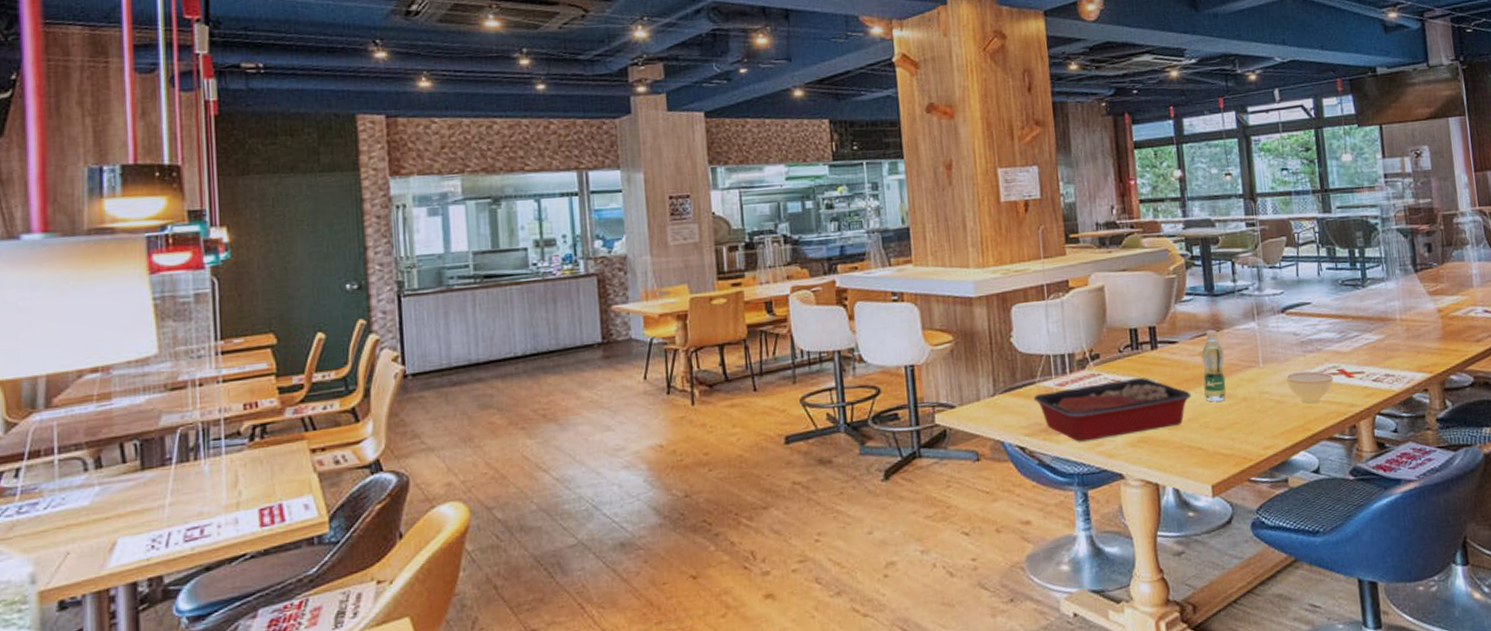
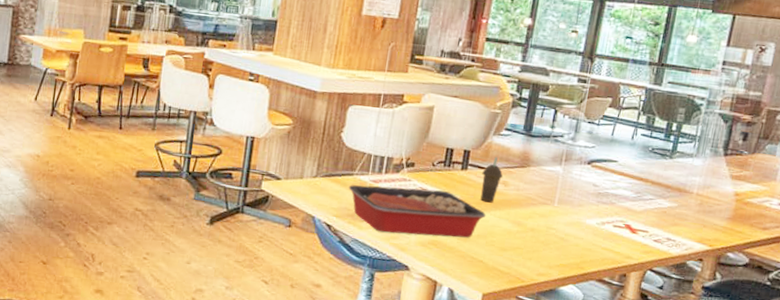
cup: none [1174,327,1198,380] -> present [480,157,504,203]
bottle: present [1201,329,1226,402] -> none [498,164,526,227]
bowl: present [1285,371,1334,404] -> none [574,217,619,248]

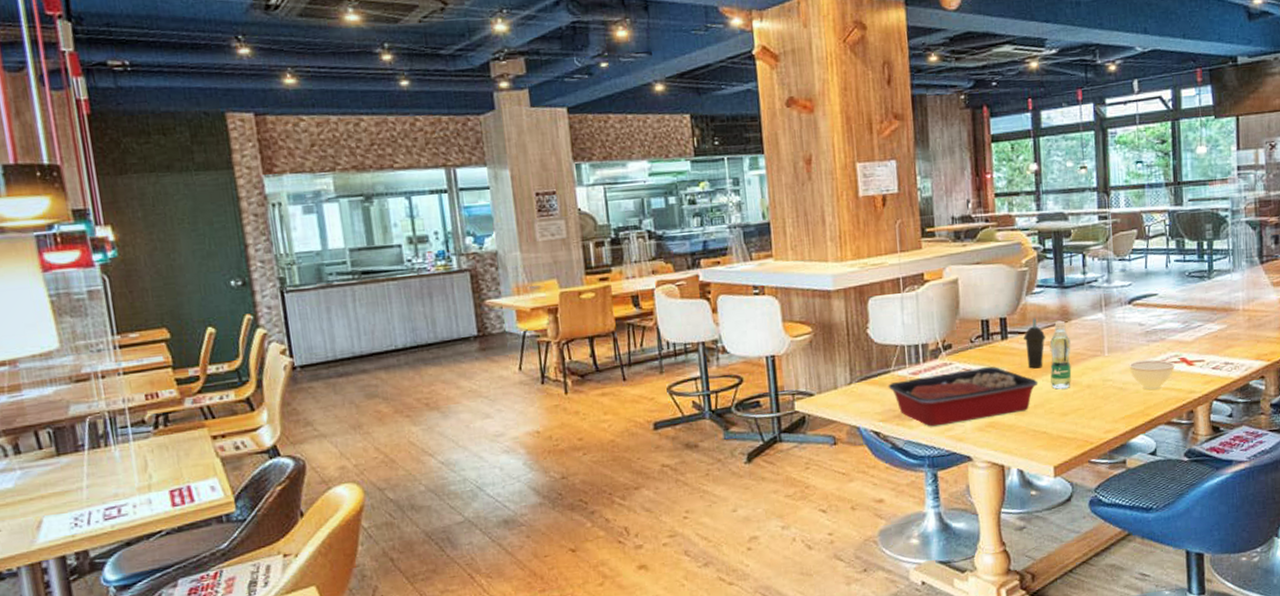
bottle: none [498,164,526,227] -> present [1049,320,1072,389]
bowl: none [574,217,619,248] -> present [1129,359,1176,391]

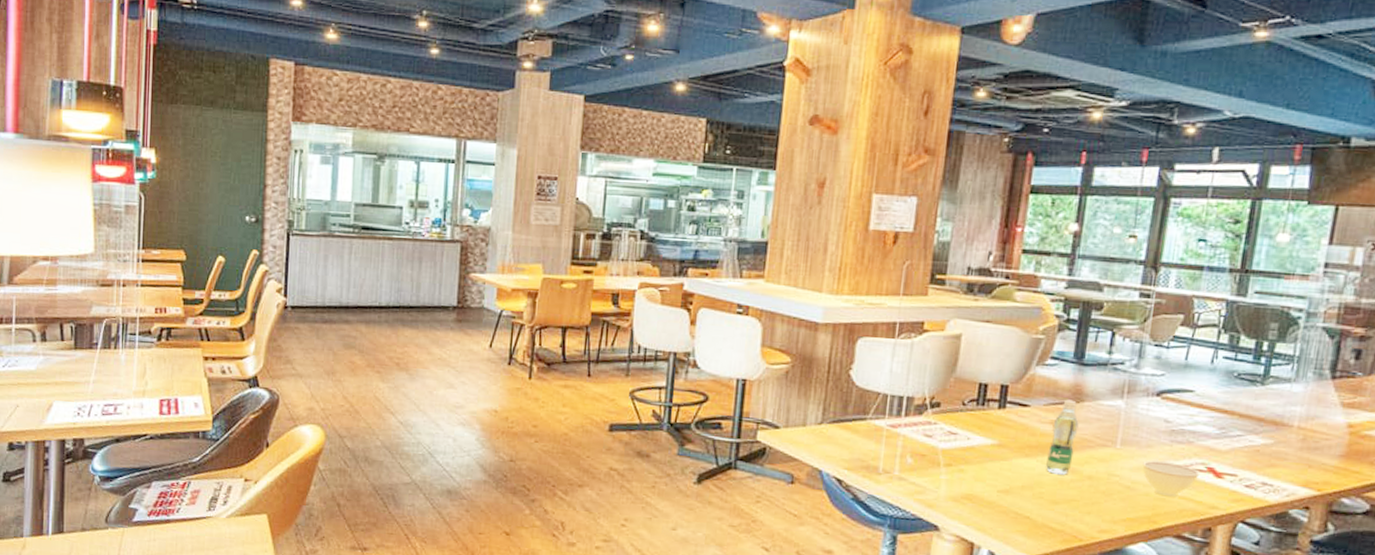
tray: present [888,366,1039,426] -> none [861,431,1032,490]
cup: present [1024,318,1047,369] -> none [1023,391,1051,447]

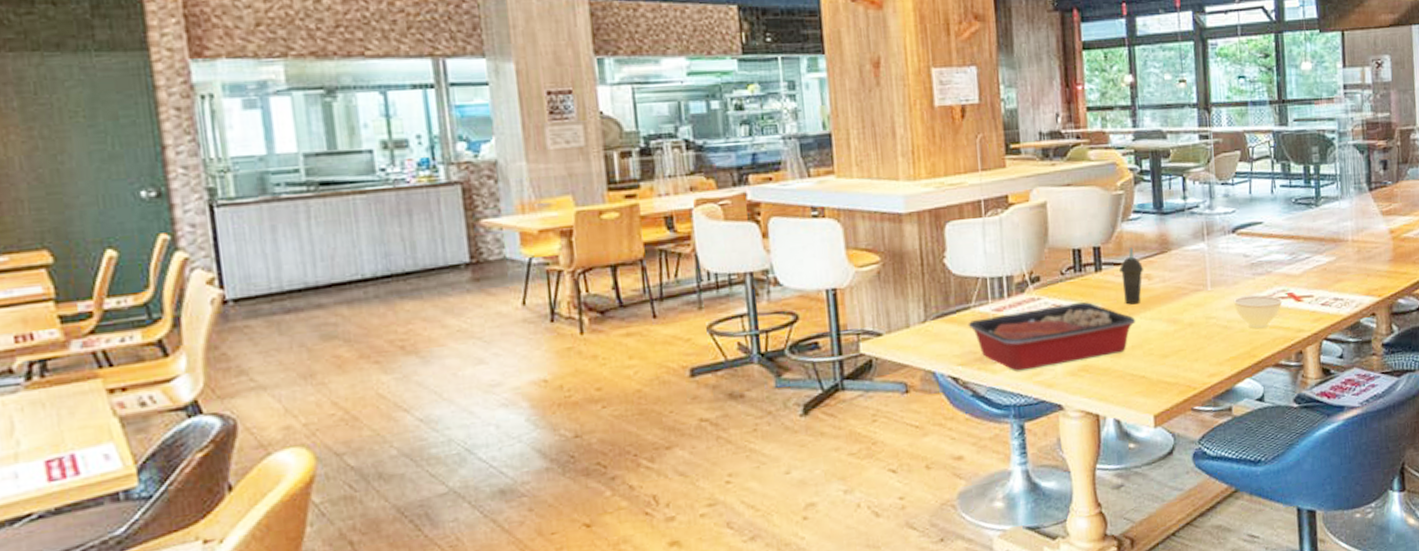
tray: none [861,431,1032,490] -> present [968,302,1136,370]
cup: none [1023,391,1051,447] -> present [1119,247,1145,305]
bottle: present [1046,399,1079,475] -> none [1148,250,1173,328]

